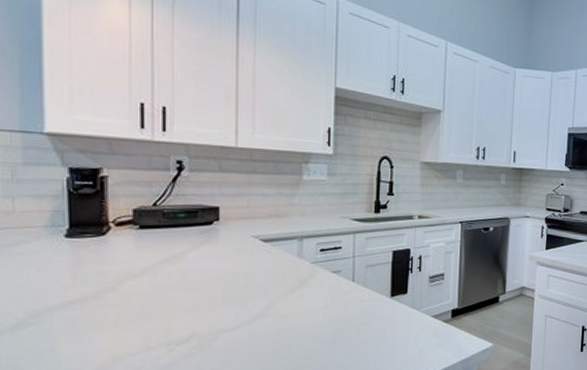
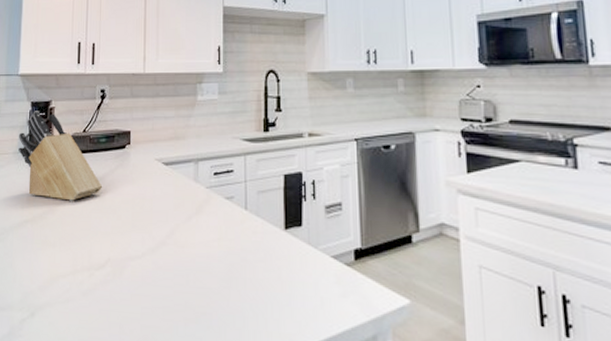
knife block: none [52,178,182,279] -> present [18,111,102,201]

